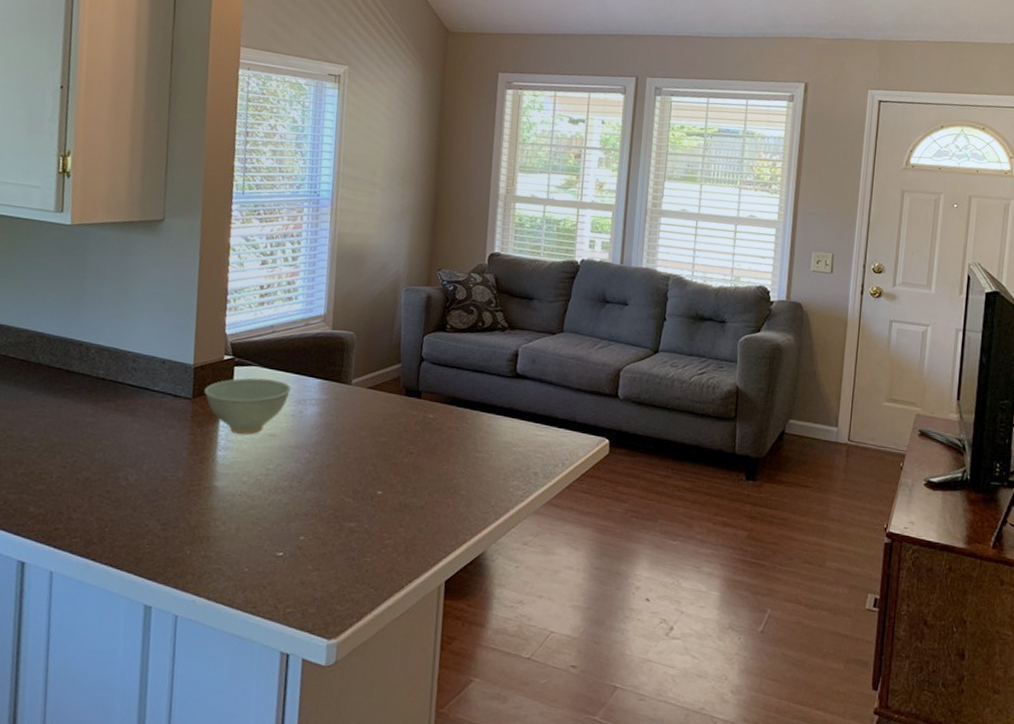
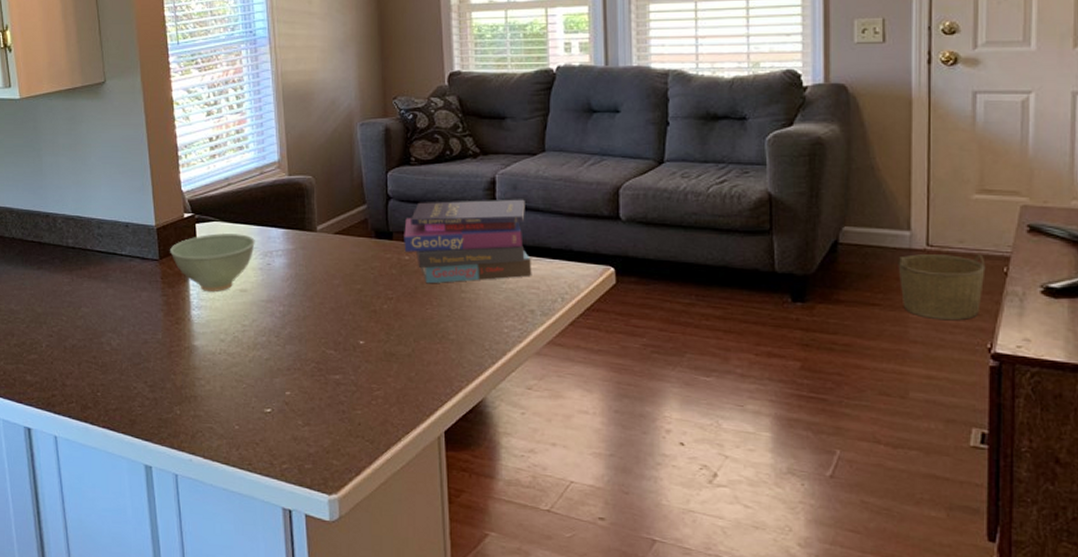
books: none [430,366,541,442] -> present [404,199,532,284]
basket: none [826,447,888,504] -> present [898,254,986,321]

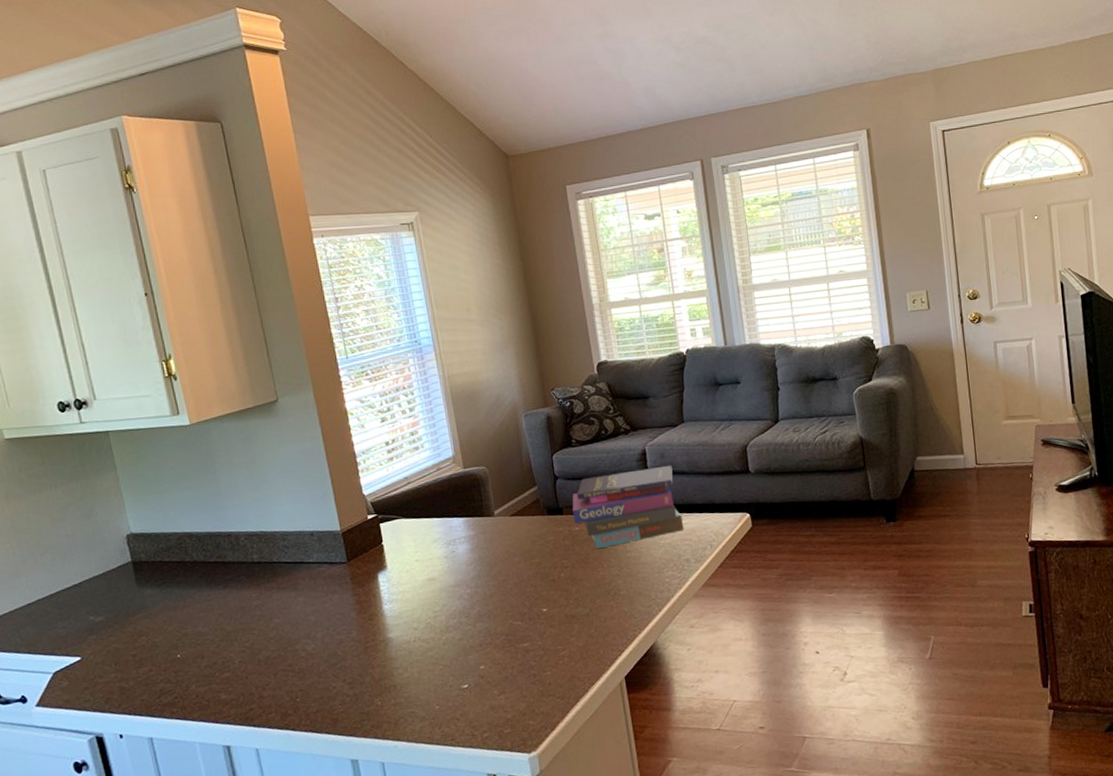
bowl: present [170,233,255,292] -> none [357,527,438,585]
basket: present [898,254,986,321] -> none [957,466,1018,521]

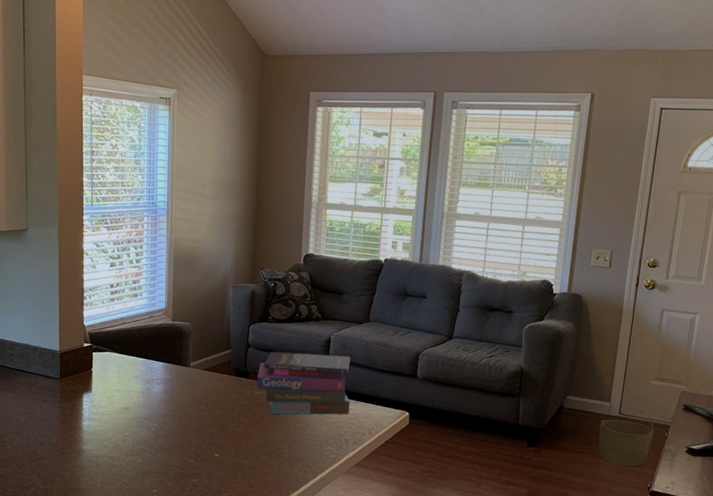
basket: none [957,466,1018,521] -> present [599,419,654,467]

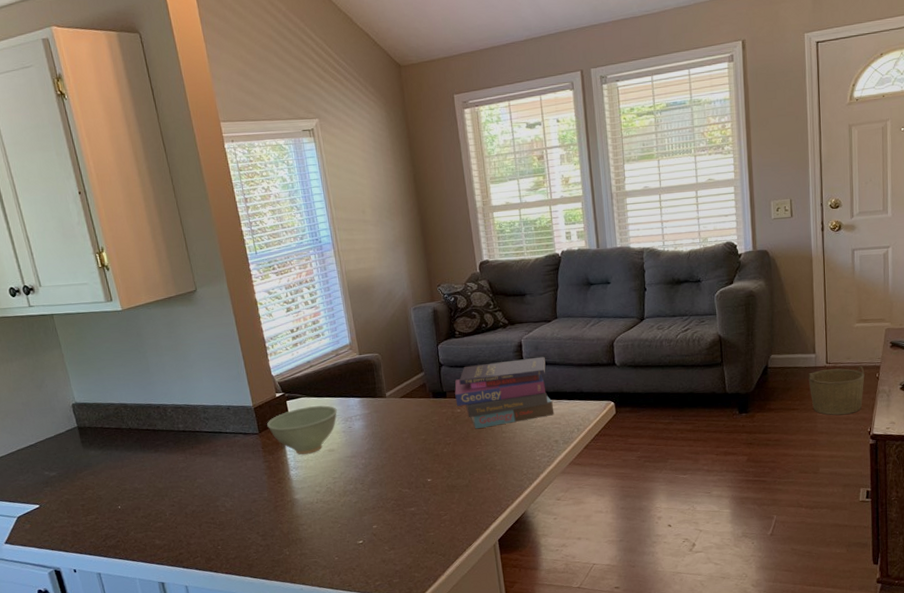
bowl: none [69,361,140,408] -> present [267,405,337,454]

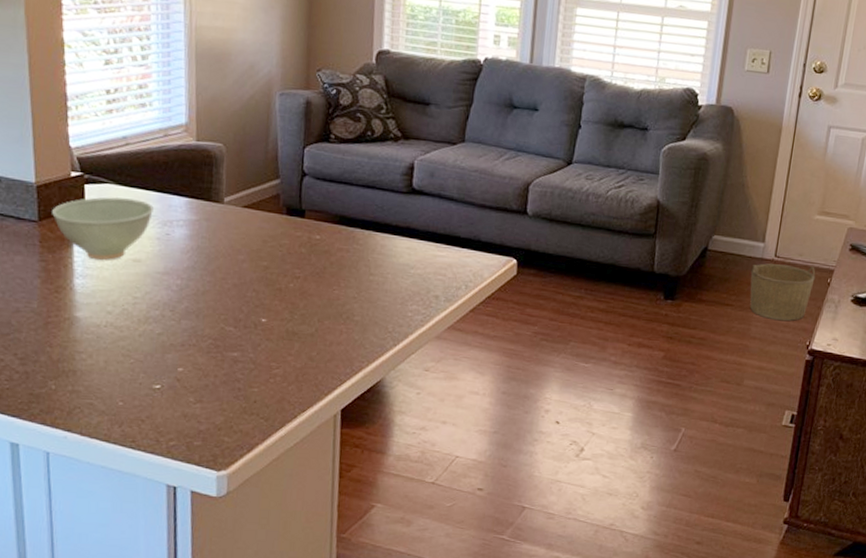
books: present [455,356,555,429] -> none [315,181,441,265]

